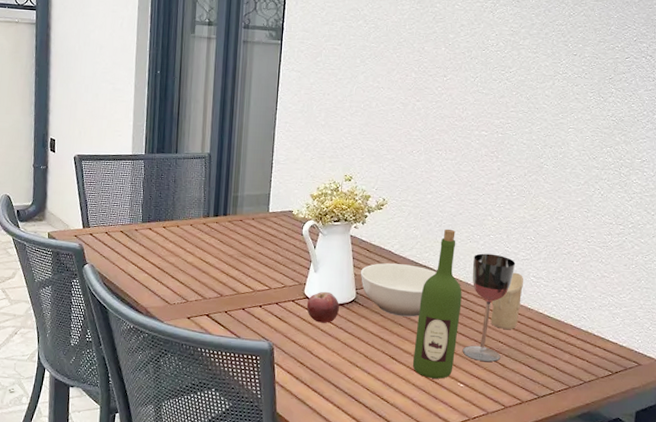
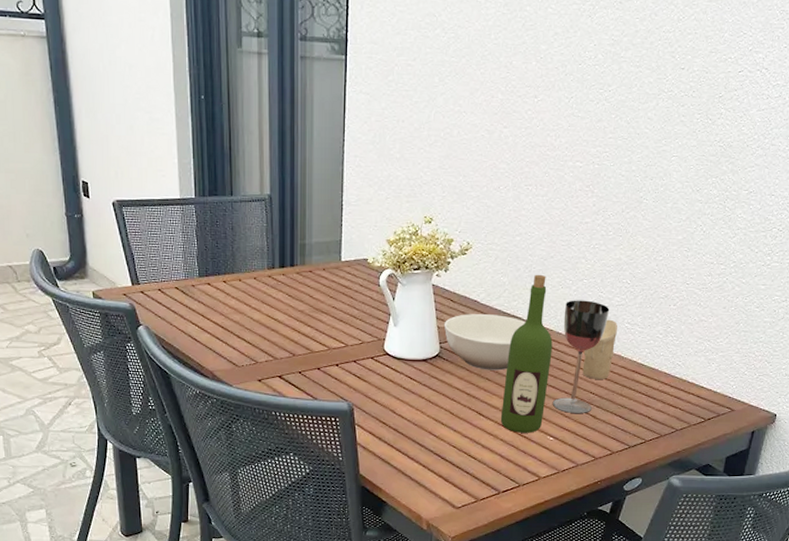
fruit: present [306,291,339,323] -> none [387,346,422,380]

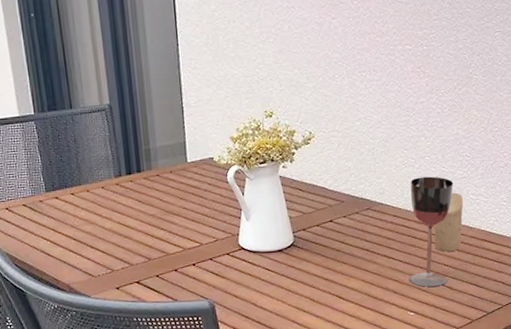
bowl: present [443,314,526,371] -> none [295,199,375,254]
wine bottle: present [500,274,553,433] -> none [360,156,404,312]

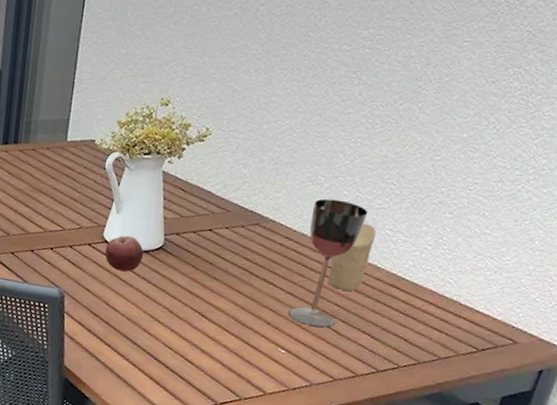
fruit: none [243,239,278,273] -> present [104,235,144,272]

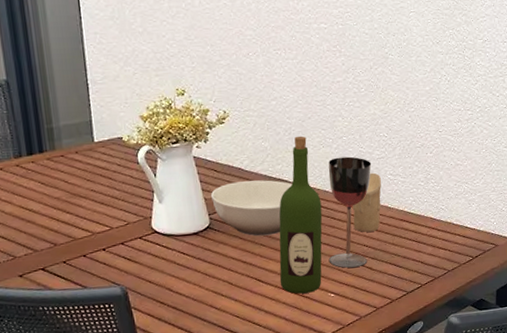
fruit: present [104,235,144,272] -> none [156,222,194,257]
bowl: none [171,205,266,270] -> present [210,180,293,236]
wine bottle: none [225,167,295,343] -> present [279,136,323,294]

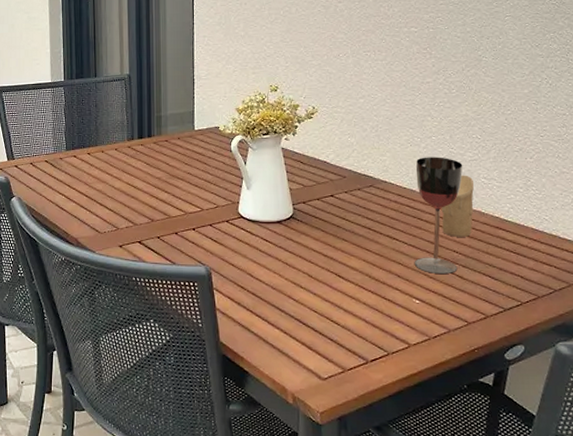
bowl: present [210,180,293,236] -> none [295,175,378,231]
wine bottle: present [279,136,323,294] -> none [361,133,408,296]

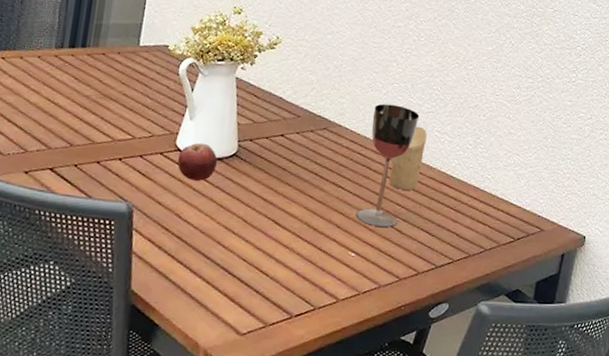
fruit: none [242,209,277,243] -> present [177,142,217,181]

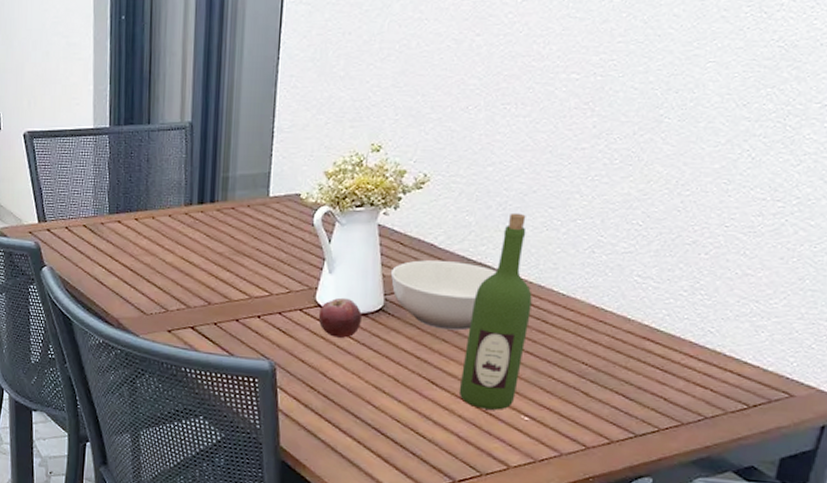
bowl: none [244,111,333,175] -> present [390,260,497,331]
wine bottle: none [298,74,360,247] -> present [459,212,532,410]
wineglass: present [356,103,420,227] -> none [529,245,613,389]
candle: present [389,126,427,190] -> none [571,270,623,347]

